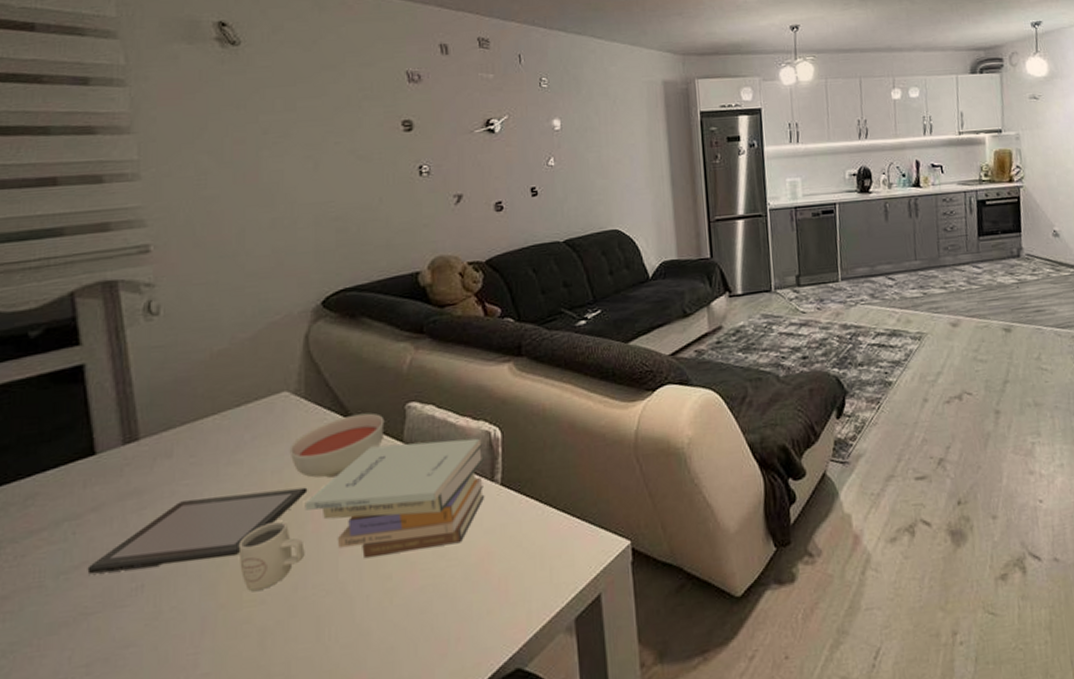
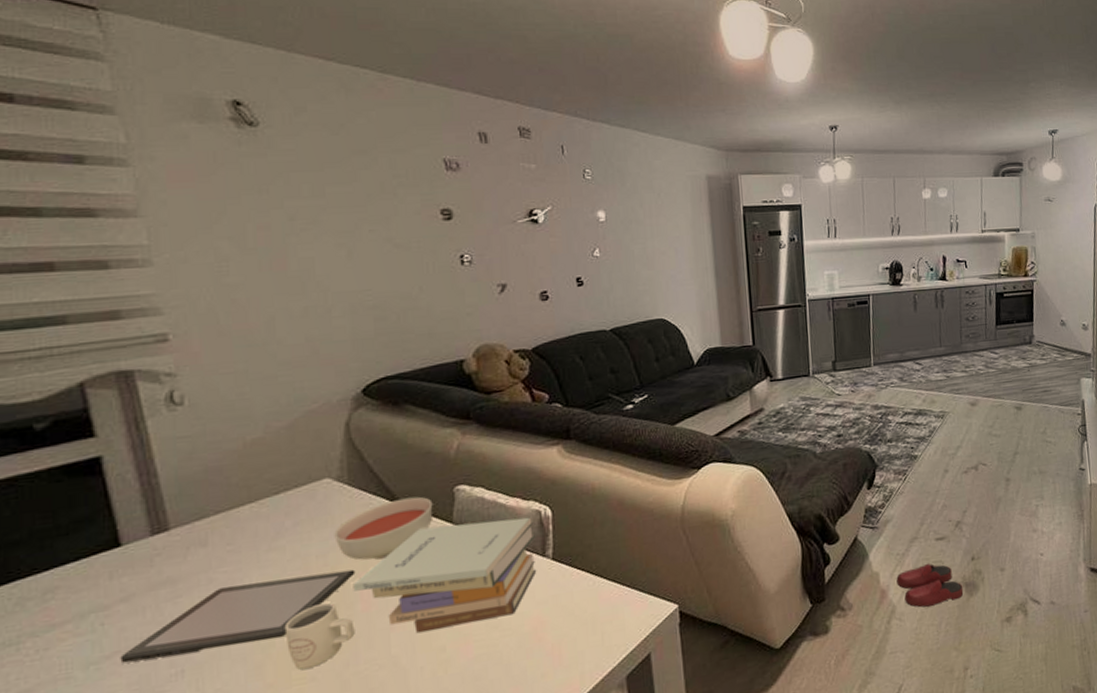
slippers: none [871,505,949,558] -> present [896,563,964,607]

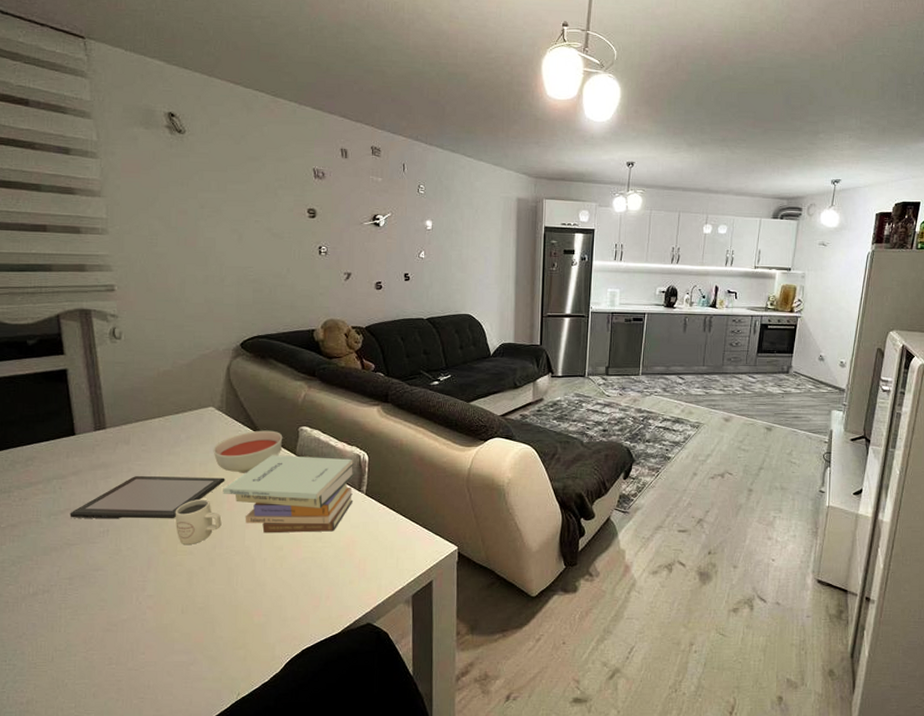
slippers: present [896,563,964,607] -> none [640,550,698,586]

